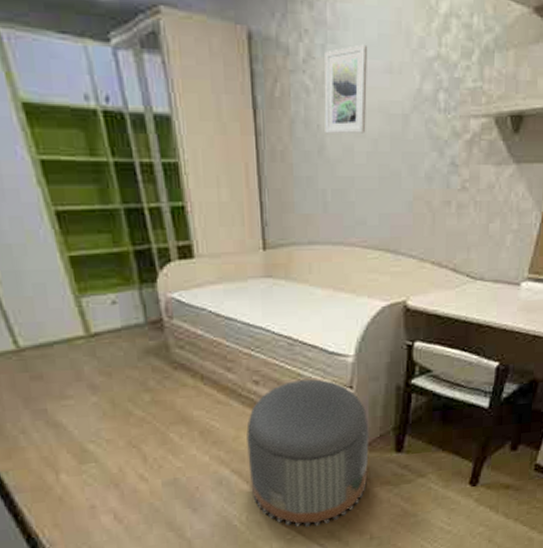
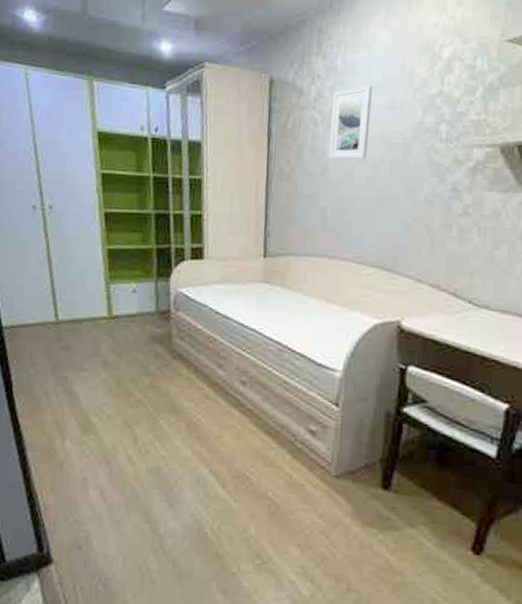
pouf: present [246,379,369,527] -> none [226,387,353,557]

